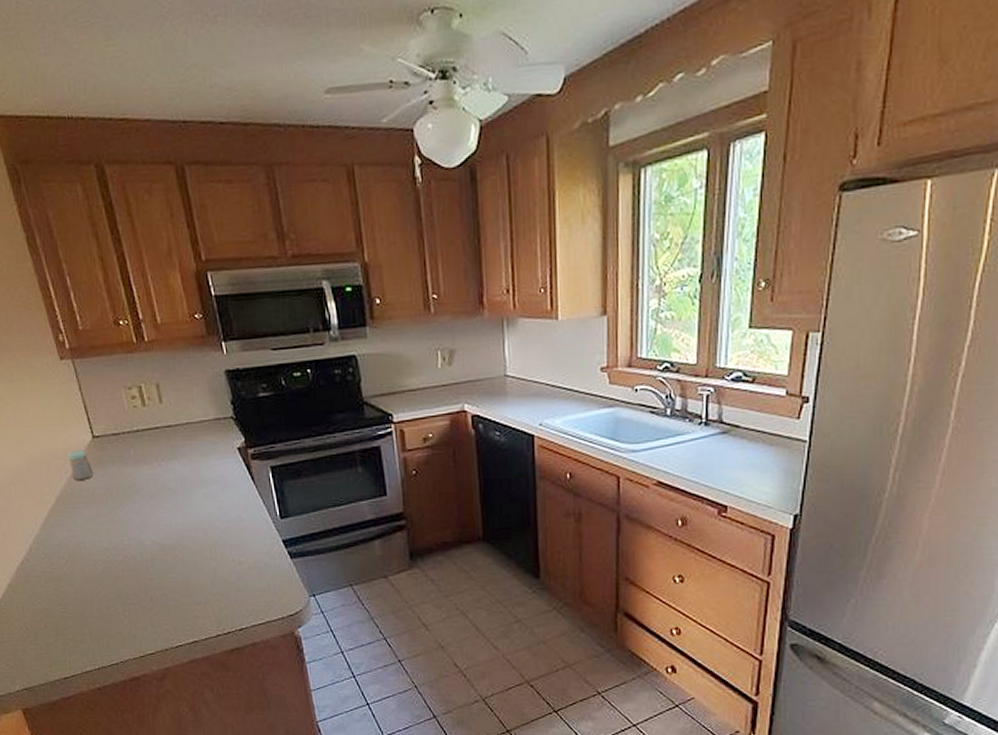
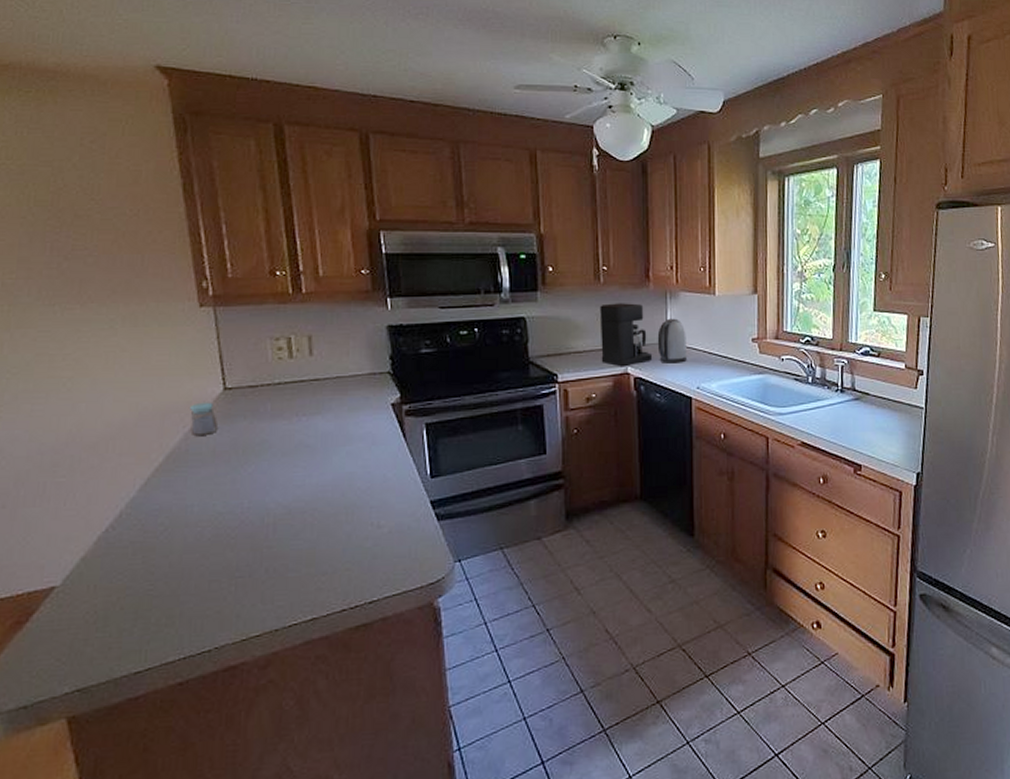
coffee maker: none [431,334,491,404] -> present [599,303,653,366]
kettle: none [494,348,528,399] -> present [657,318,687,364]

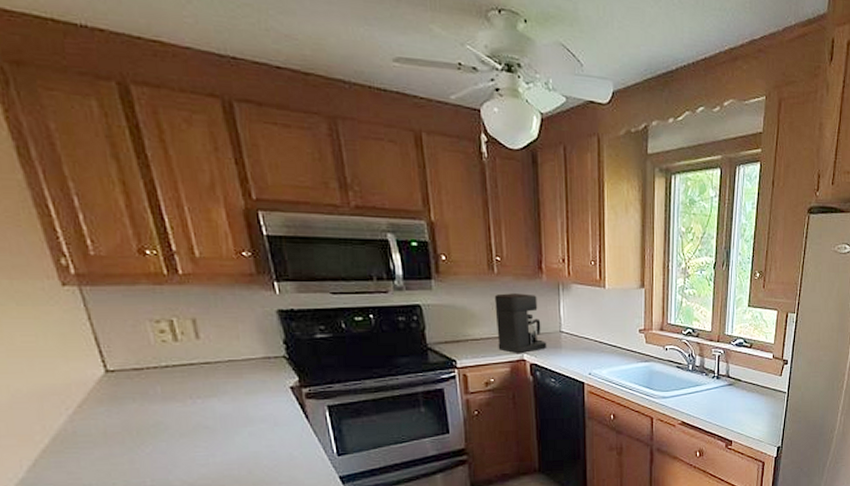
salt shaker: present [190,402,219,435] -> none [70,384,106,417]
kettle: present [657,318,687,364] -> none [551,309,579,351]

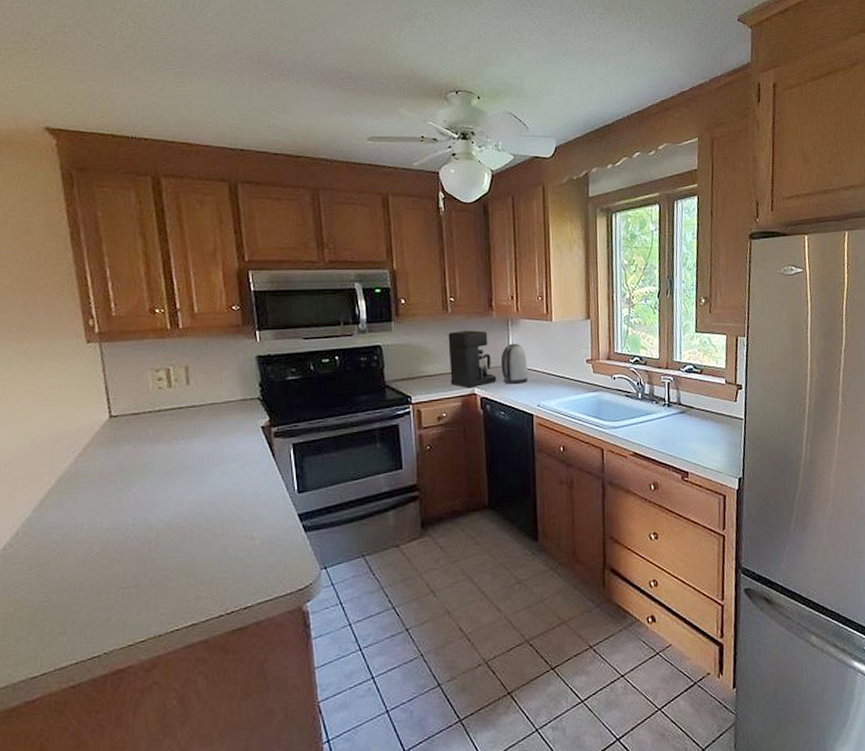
kettle: none [551,309,579,351] -> present [500,343,528,384]

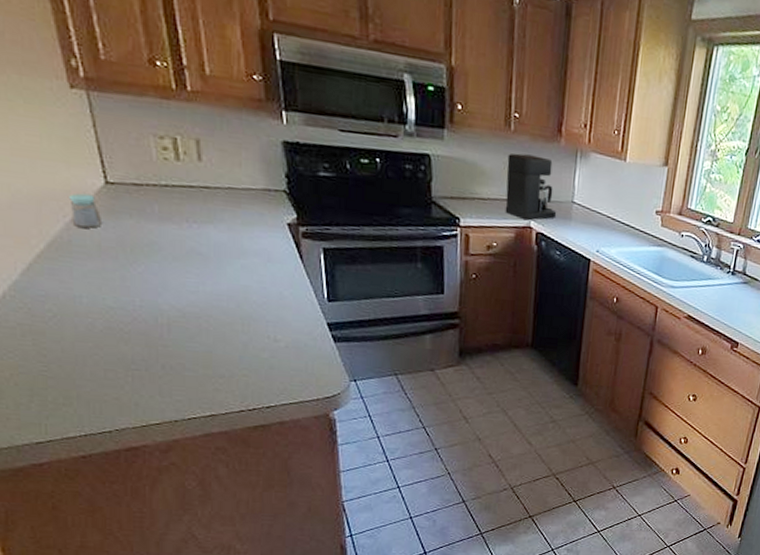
salt shaker: none [79,429,105,460] -> present [69,193,103,228]
kettle: present [500,343,528,384] -> none [562,178,593,225]

